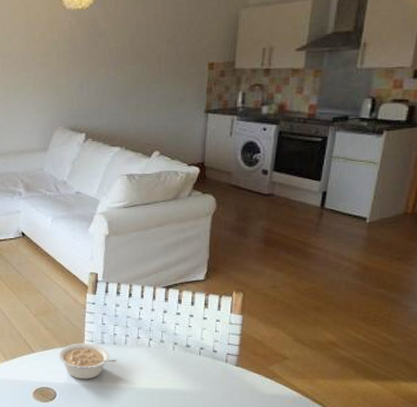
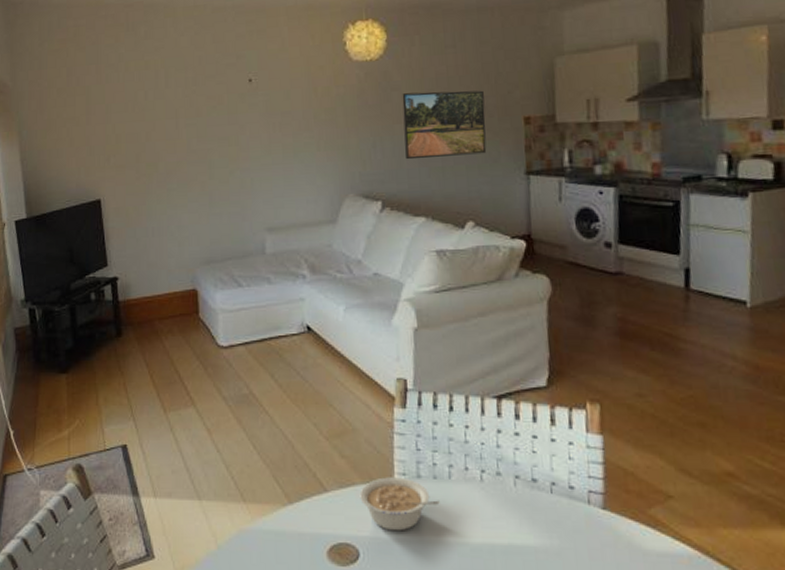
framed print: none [107,38,176,99] -> present [402,90,487,160]

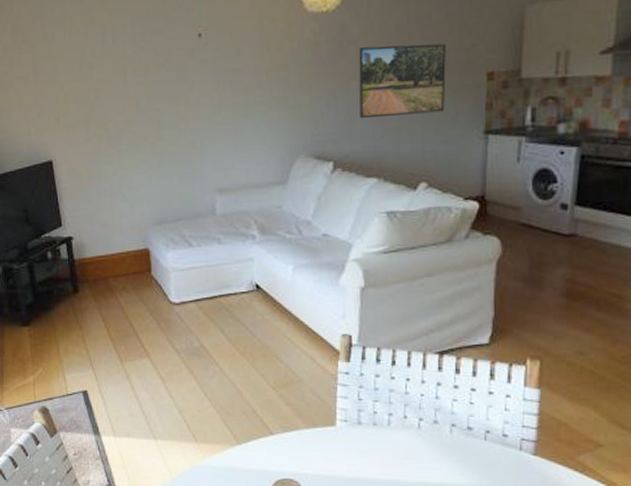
legume: present [360,477,440,531] -> none [303,423,378,470]

